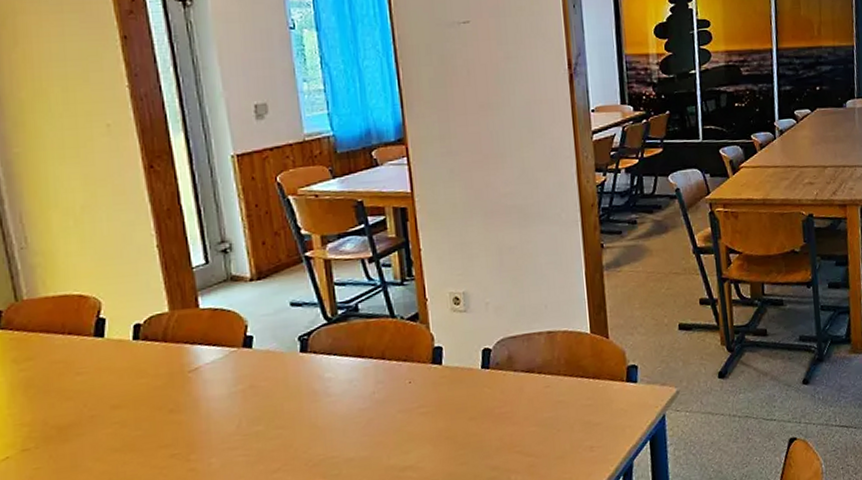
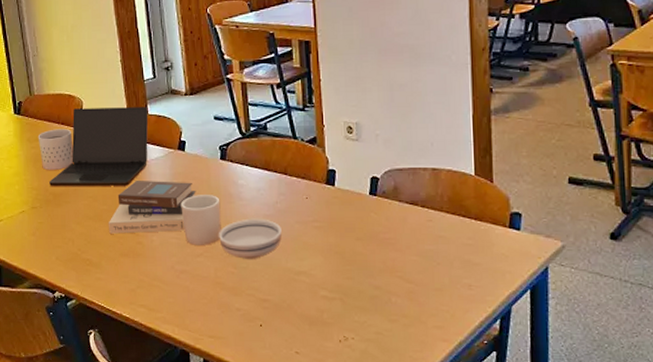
mug: none [29,339,89,398] -> present [38,129,74,171]
laptop: none [50,300,201,418] -> present [49,107,148,186]
books: none [143,384,269,466] -> present [108,181,196,234]
mug: none [248,395,305,460] -> present [181,195,221,245]
bowl: none [301,414,382,465] -> present [219,218,282,259]

